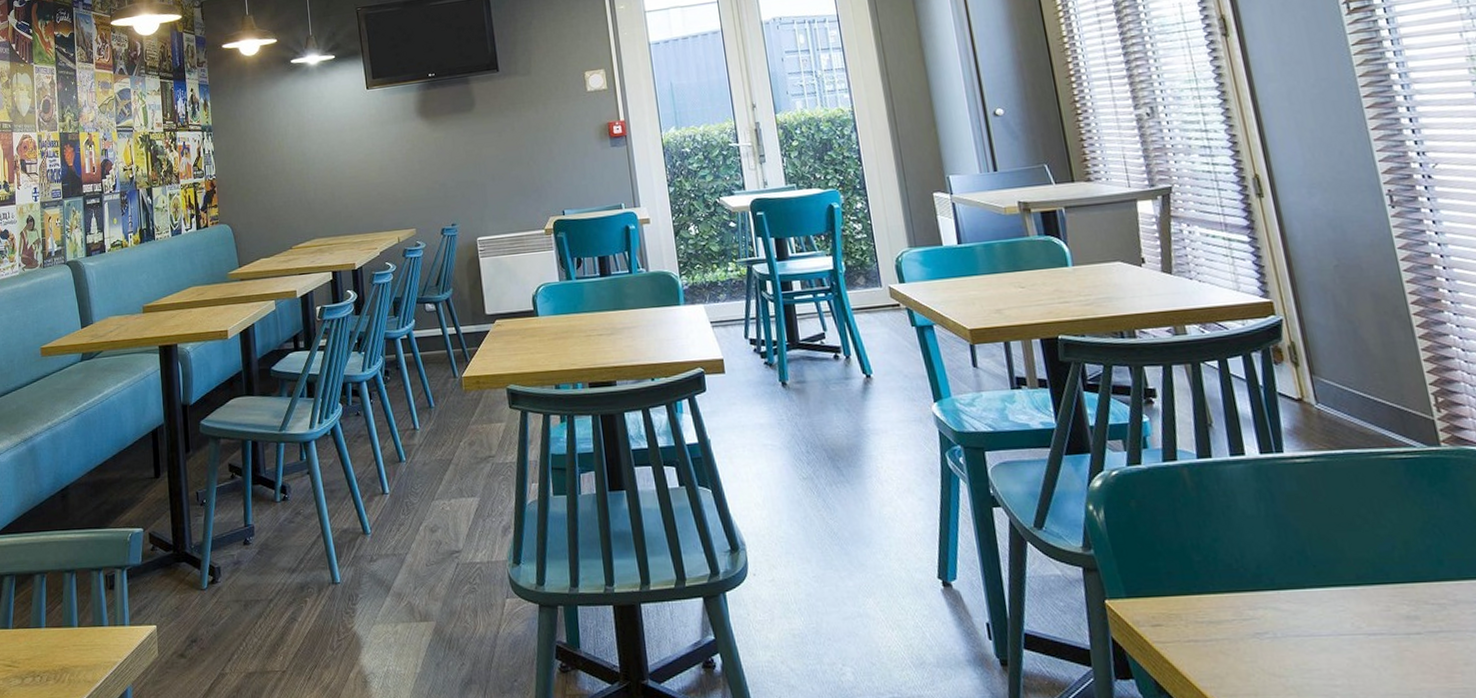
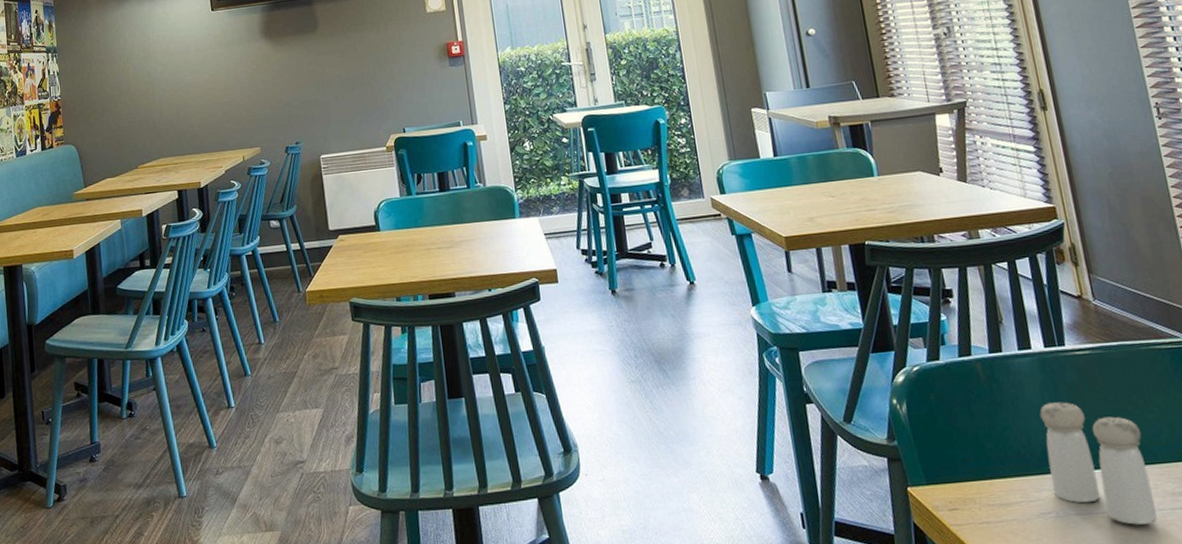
salt and pepper shaker: none [1254,513,1390,650] -> present [1039,402,1158,525]

